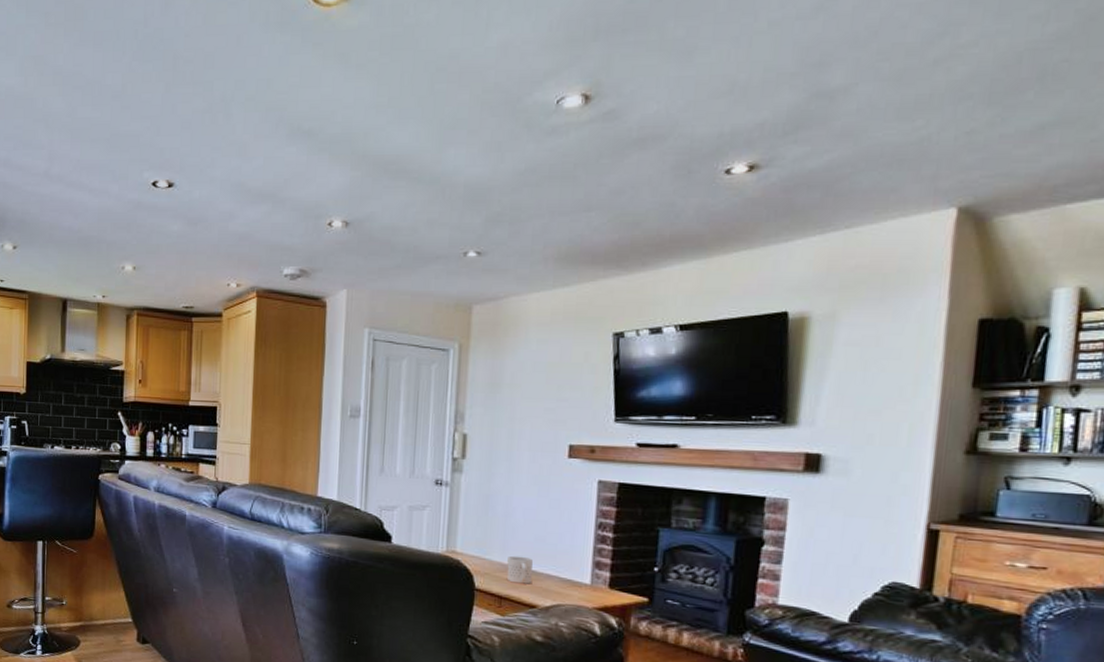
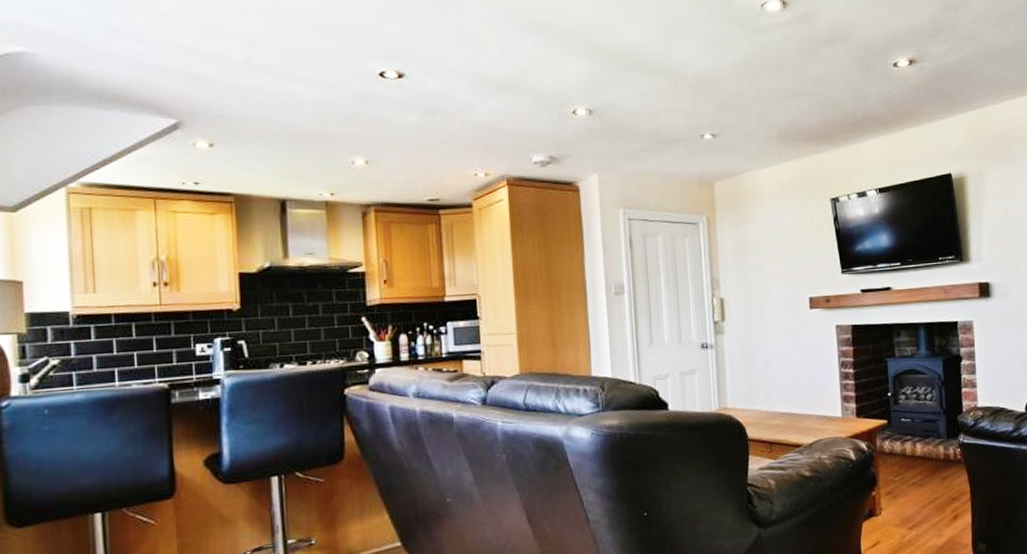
mug: present [506,555,533,584] -> none [772,402,796,428]

